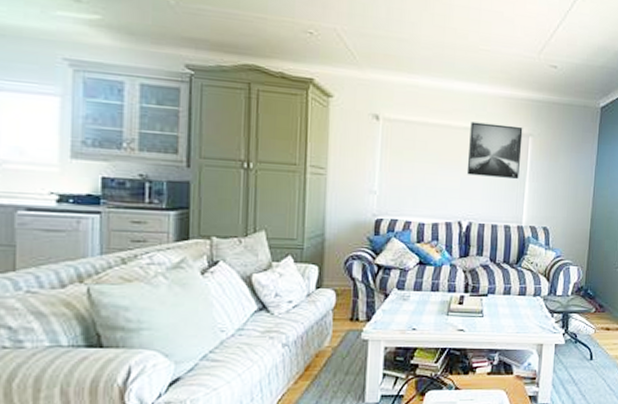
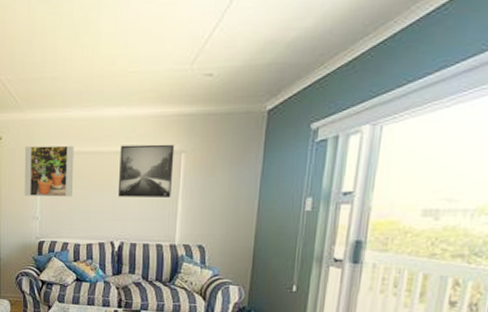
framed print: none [359,109,421,171] -> present [24,145,74,197]

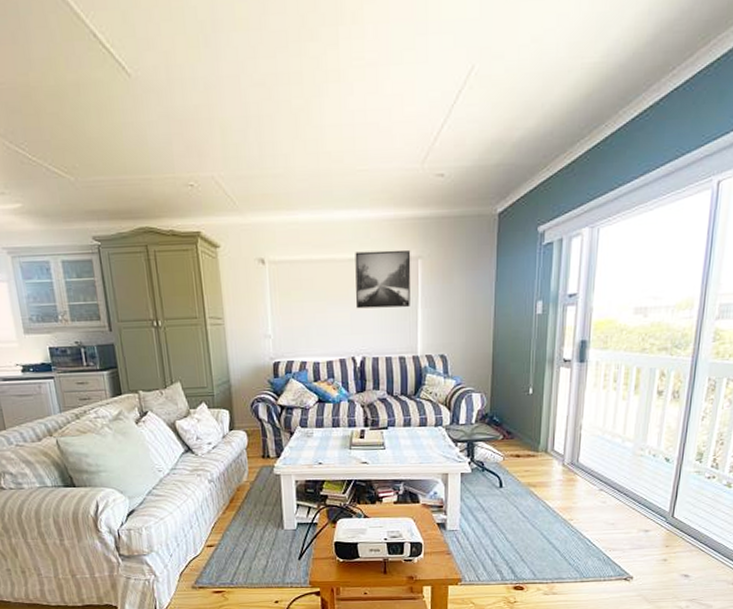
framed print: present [24,145,74,197] -> none [248,253,307,312]

